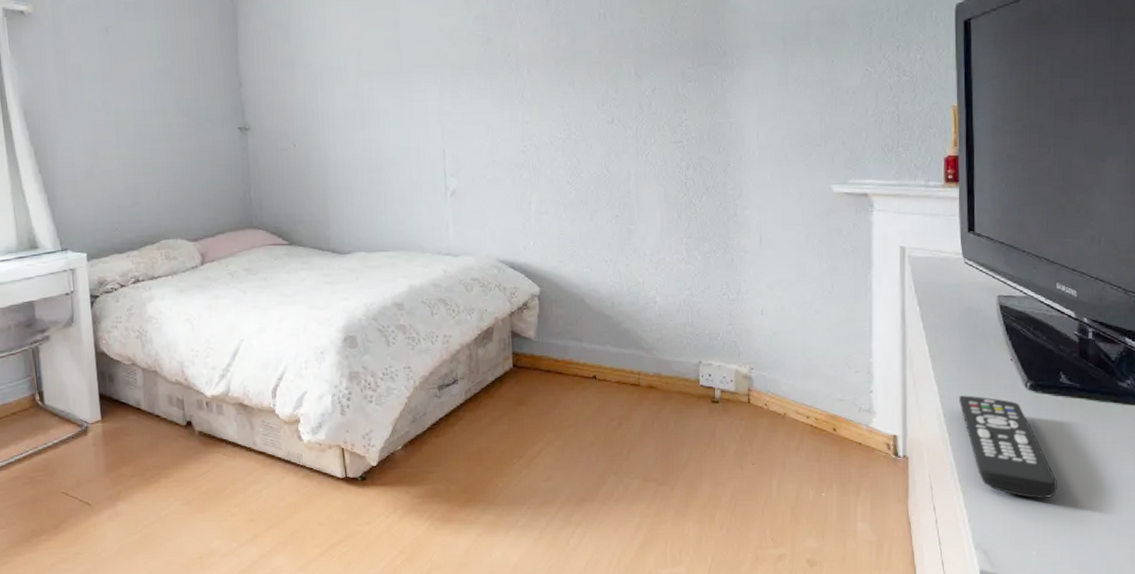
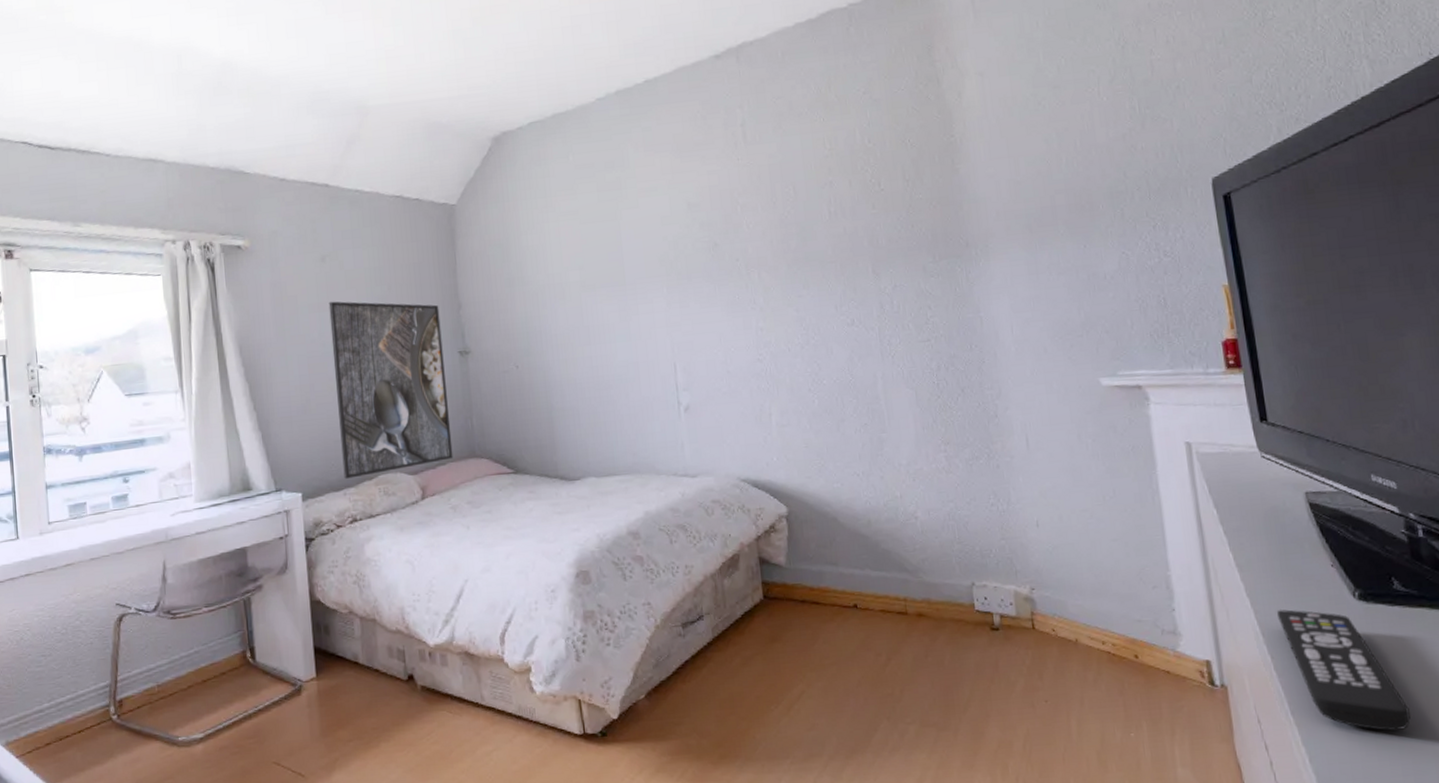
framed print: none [112,71,232,242] -> present [328,301,454,479]

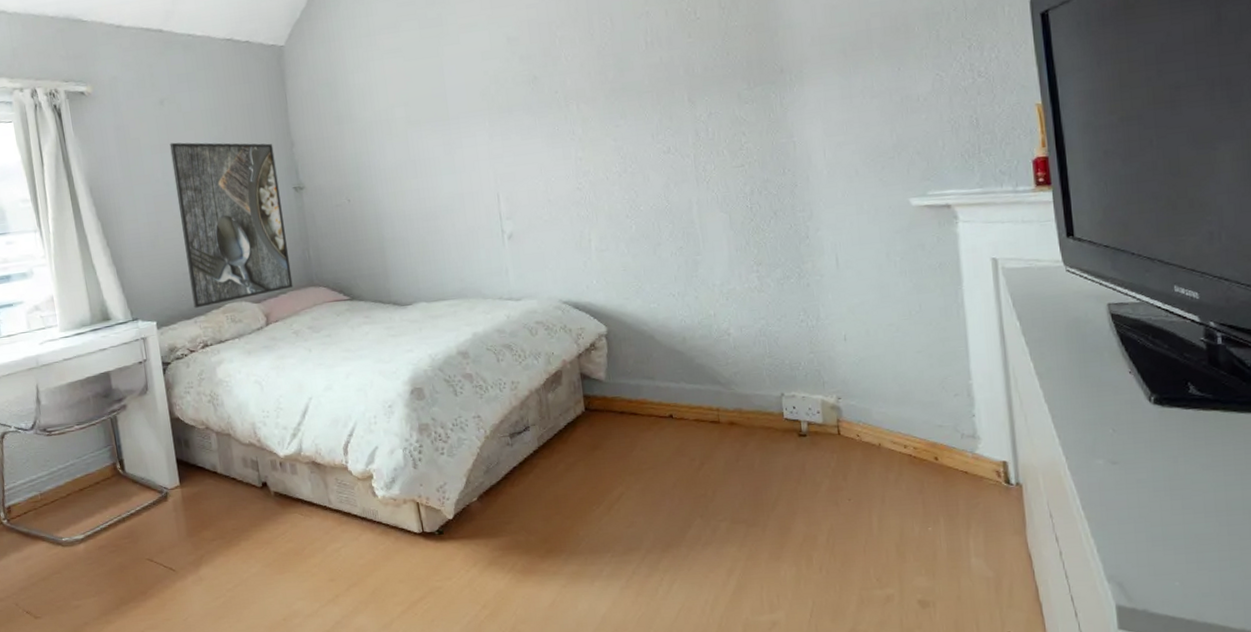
remote control: present [1276,609,1410,731] -> none [1073,414,1197,523]

